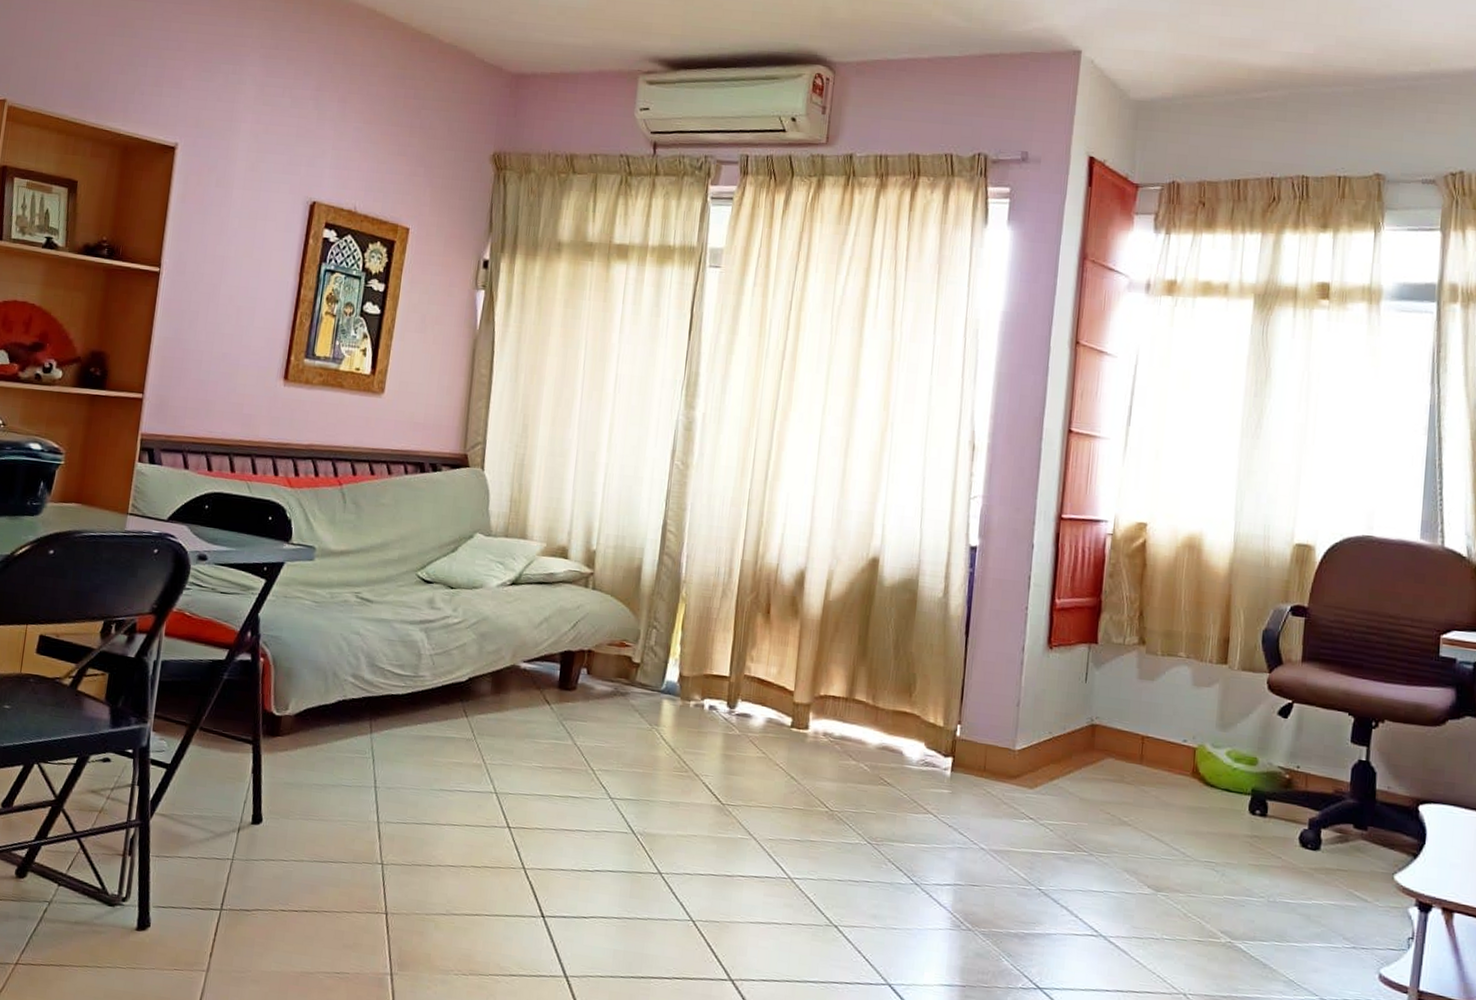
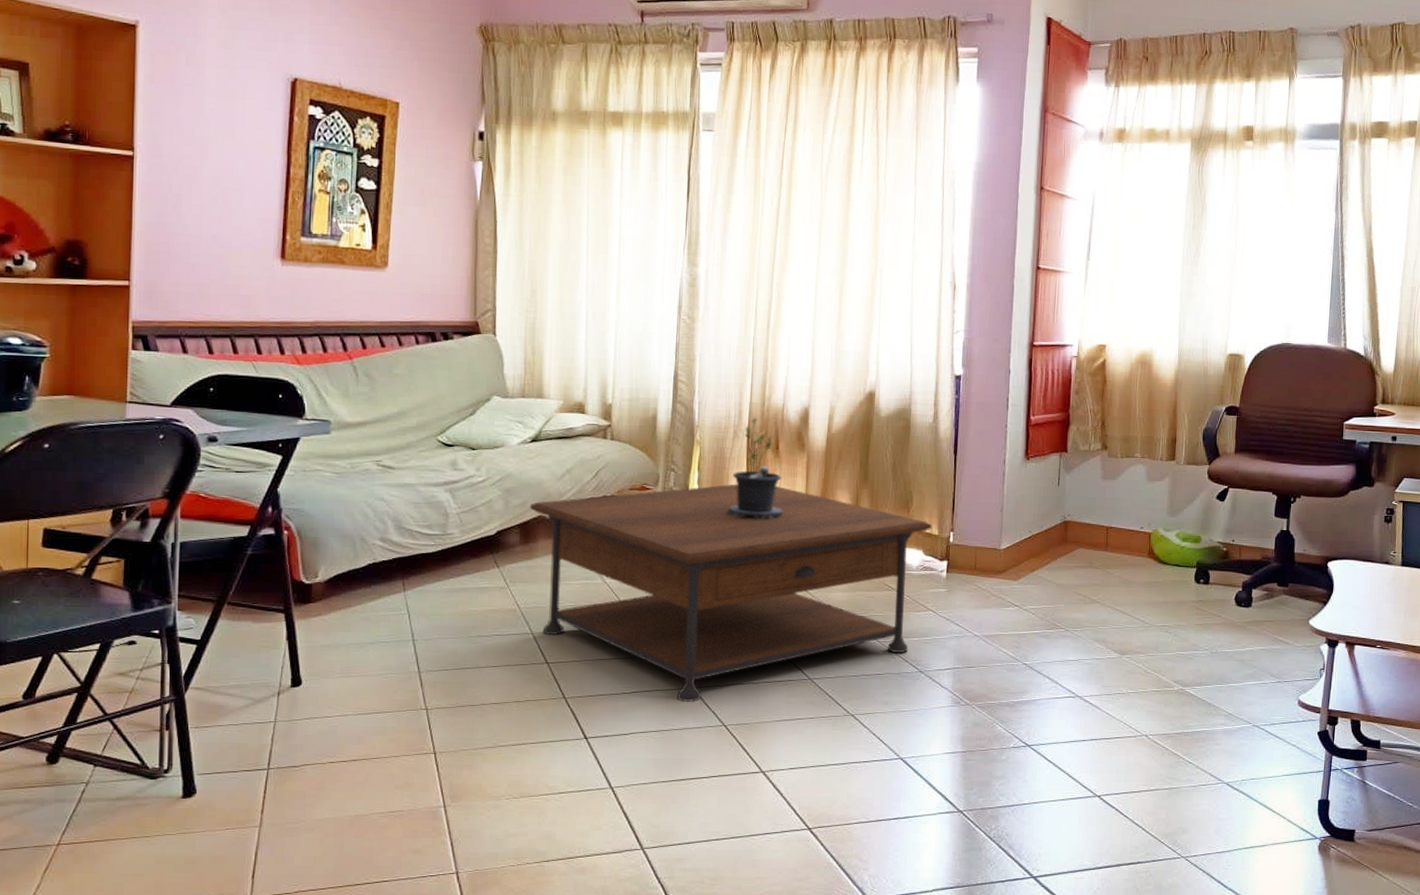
coffee table: none [503,648,938,890] -> present [529,484,933,703]
potted plant: none [709,576,772,692] -> present [727,417,784,520]

